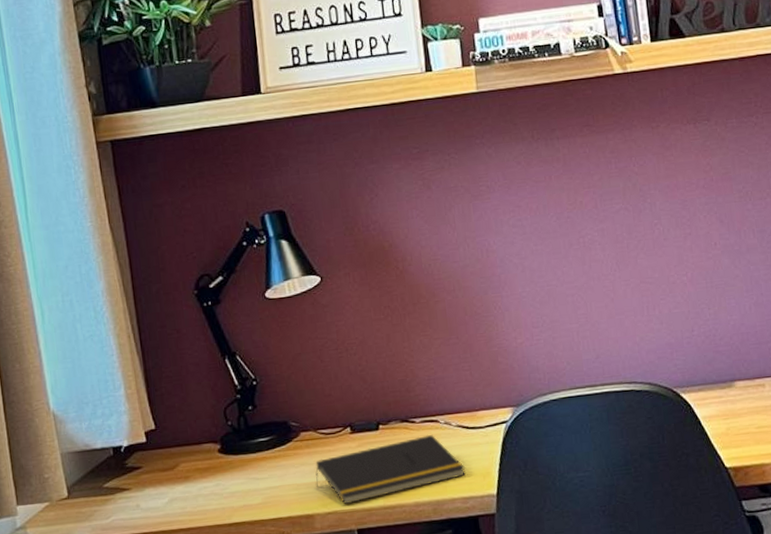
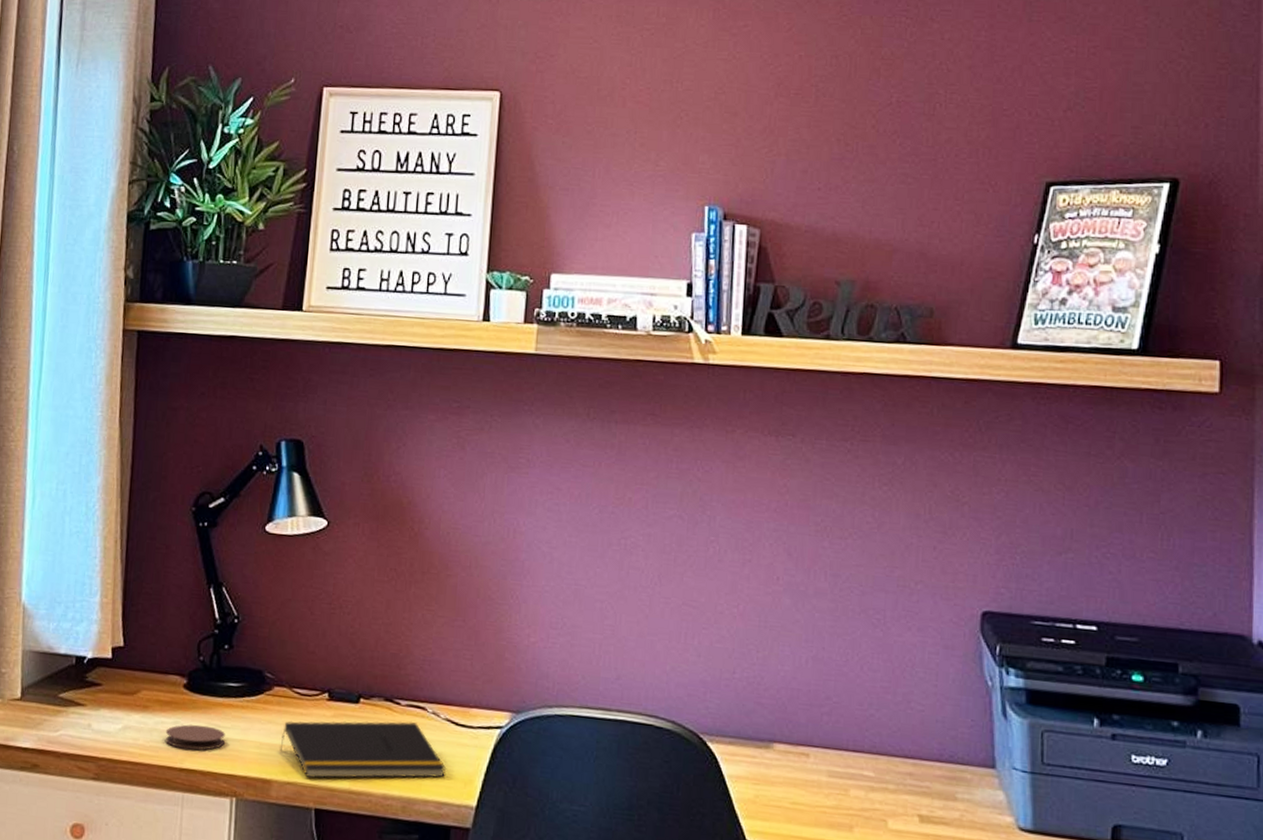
coaster: none [209,480,265,506] -> present [165,724,225,750]

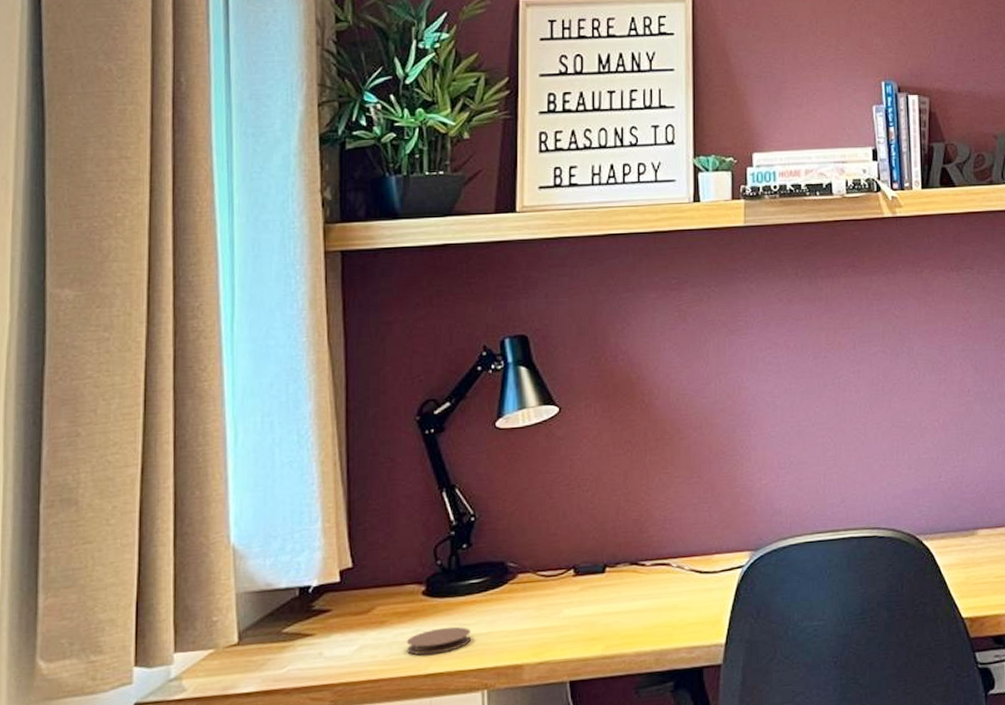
notepad: present [280,721,447,779] -> none [529,578,695,654]

